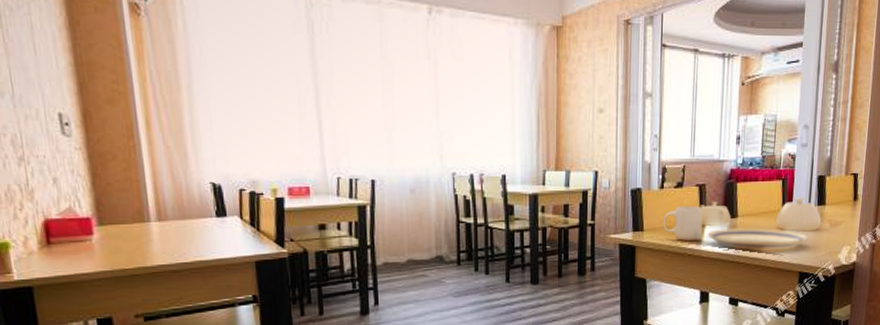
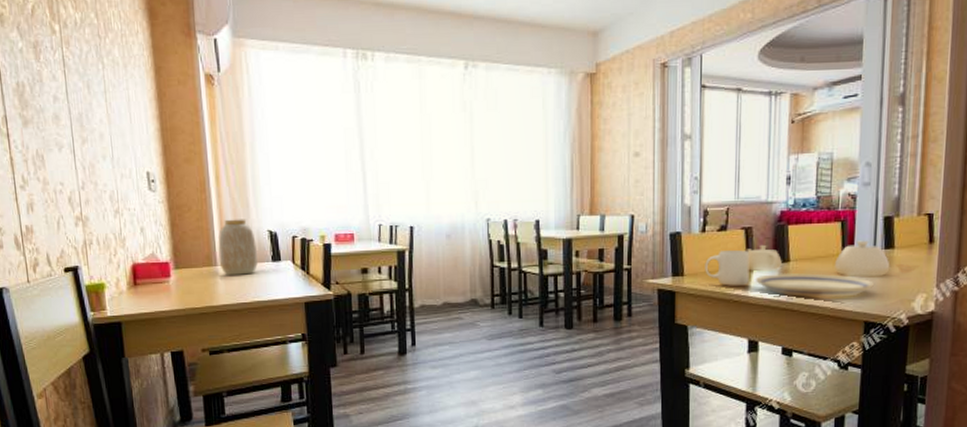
vase: none [151,169,199,232] -> present [218,219,258,275]

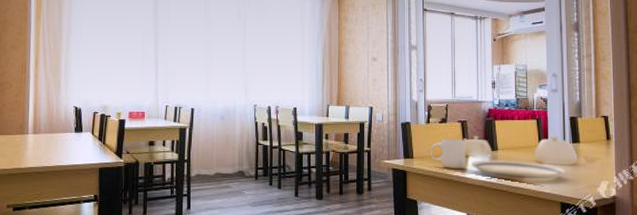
vase: present [218,219,258,275] -> none [30,96,63,143]

